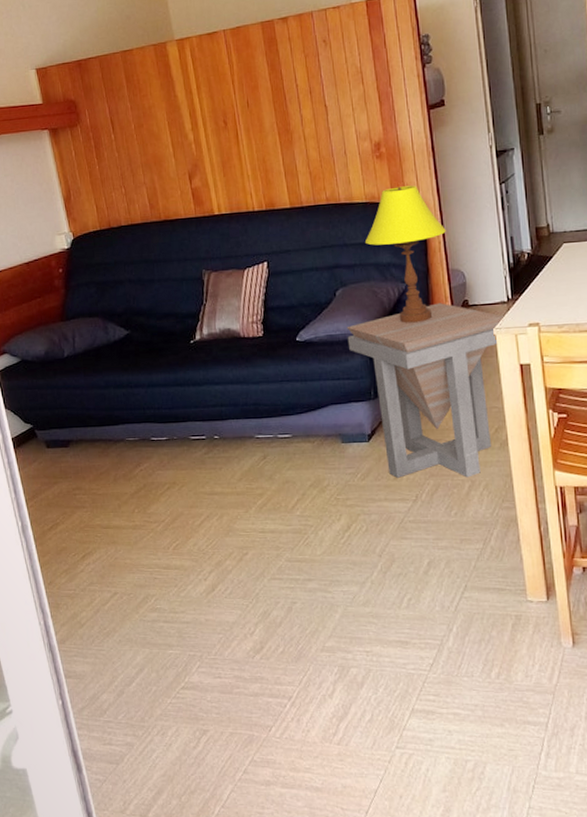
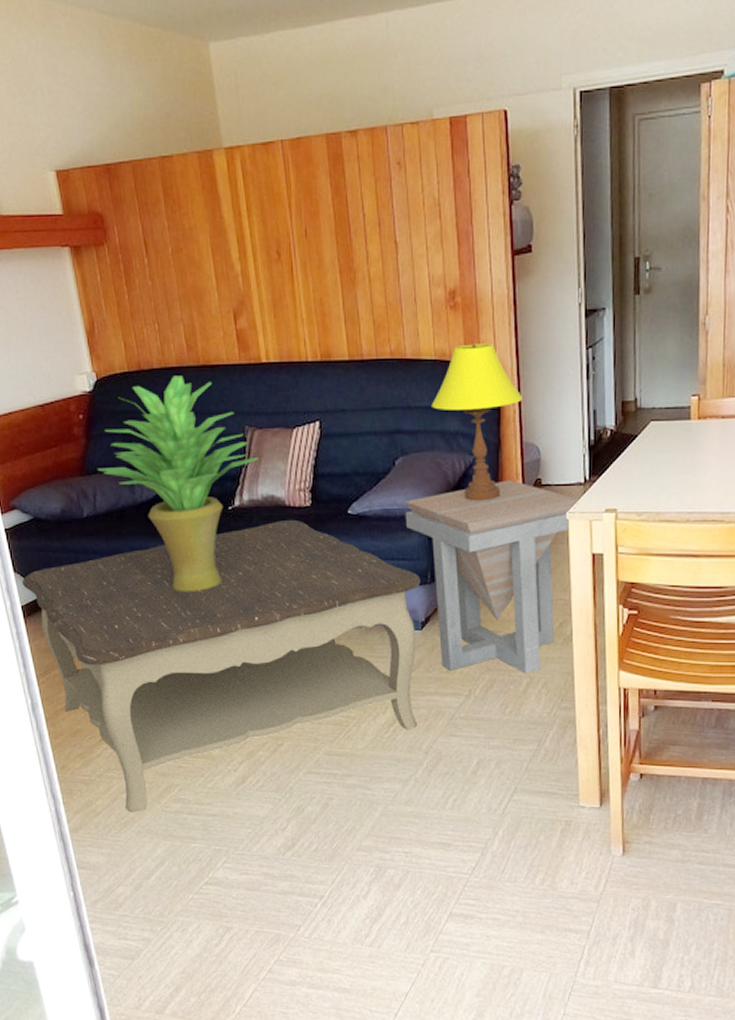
coffee table: none [12,348,370,623] -> present [22,519,421,813]
potted plant: none [76,230,216,419] -> present [98,375,260,592]

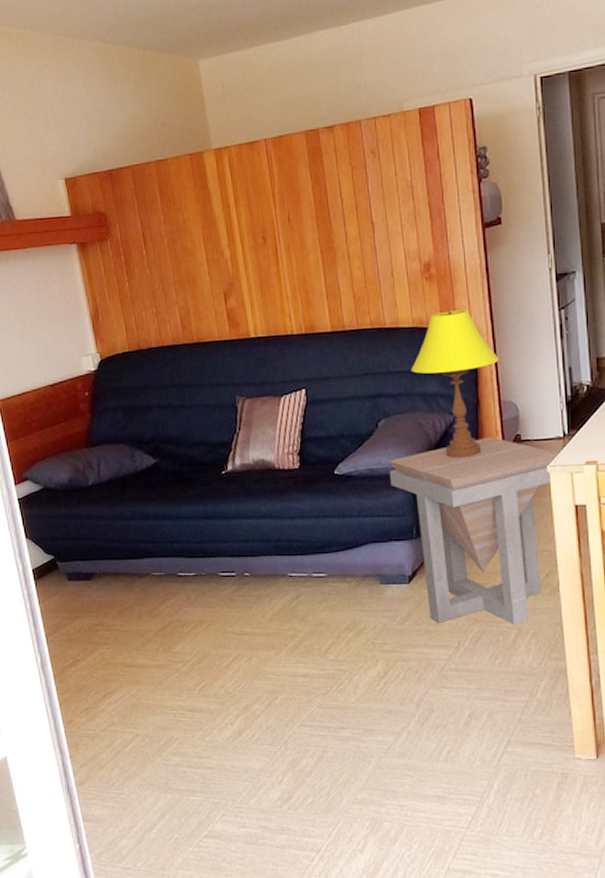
coffee table: present [22,519,421,813] -> none [33,481,408,766]
potted plant: present [98,375,260,592] -> none [102,352,250,553]

